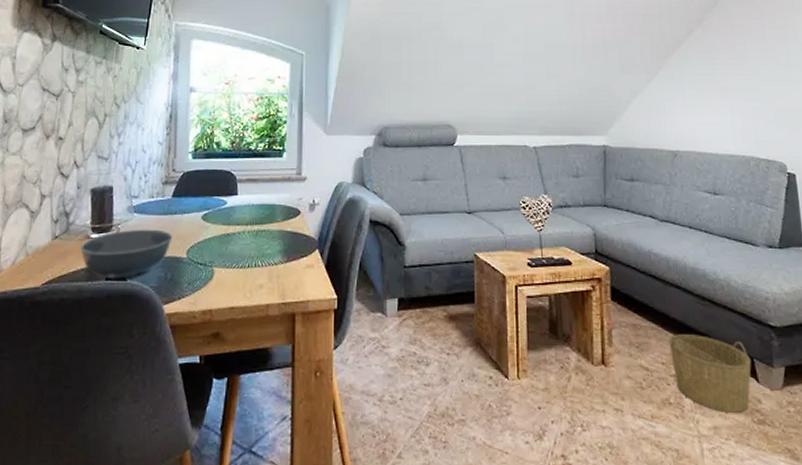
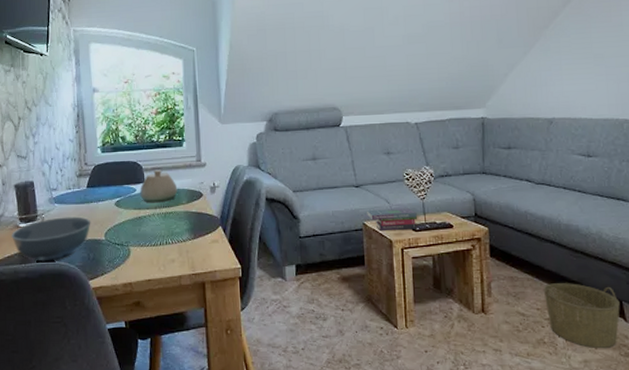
sugar bowl: none [231,181,273,219] -> present [140,169,178,203]
books: none [479,240,534,265] -> present [367,208,418,232]

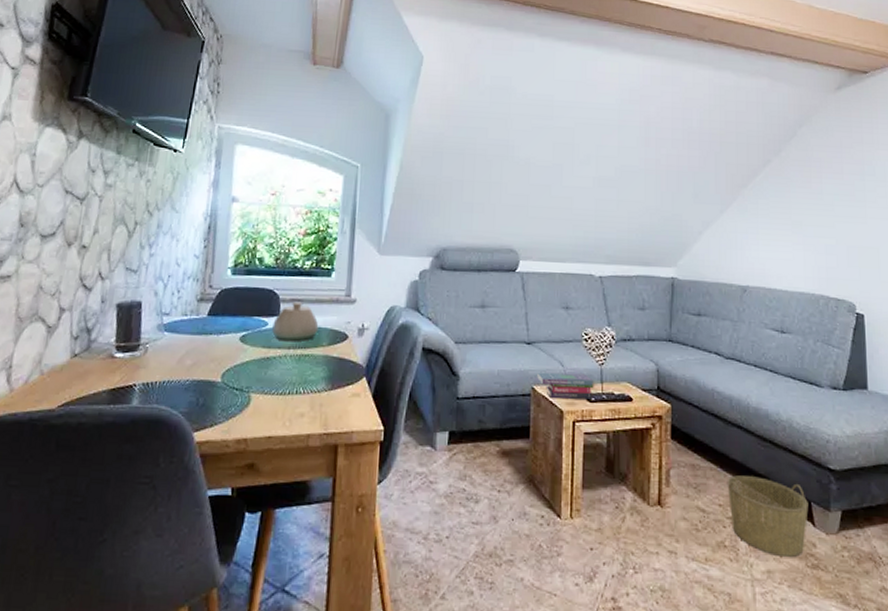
bowl: present [11,216,91,262] -> none [101,349,207,404]

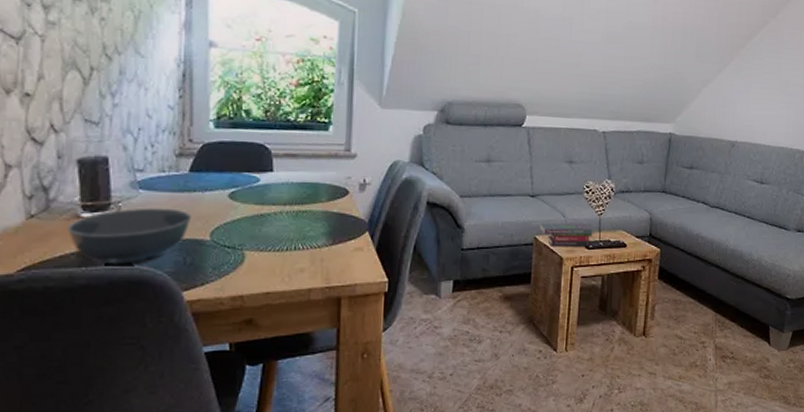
bowl: none [101,349,207,404] -> present [66,208,192,265]
sugar bowl: present [272,301,319,342] -> none [265,156,317,198]
basket: present [727,475,809,557] -> none [702,307,767,370]

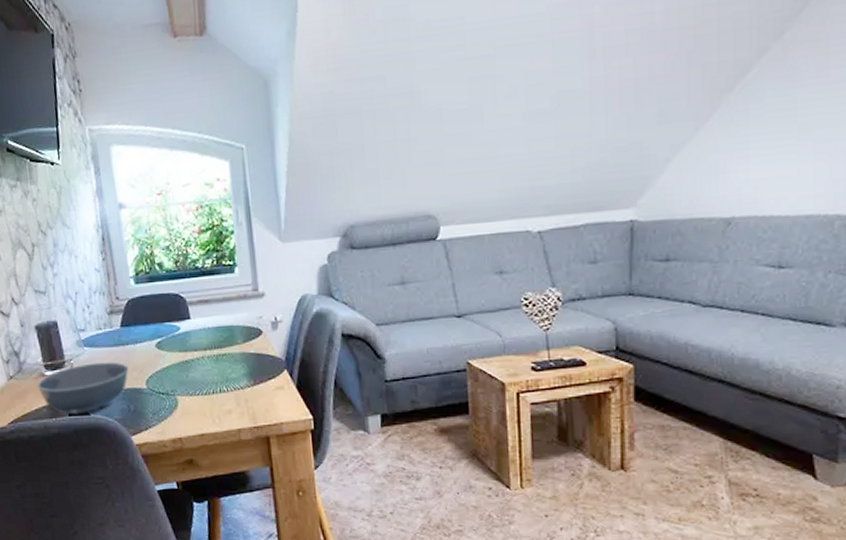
books: present [540,223,593,247] -> none [472,342,539,372]

